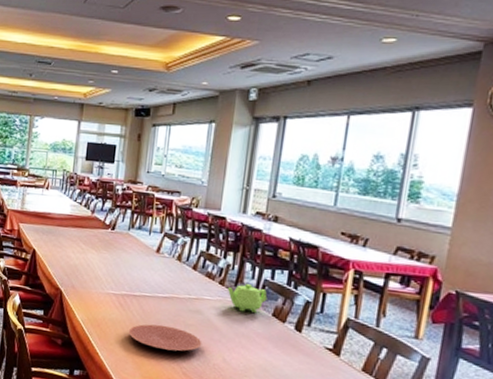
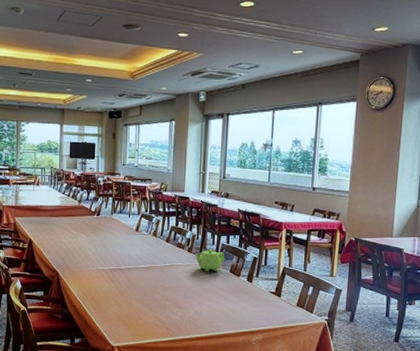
plate: present [128,324,202,352] -> none [118,290,179,311]

